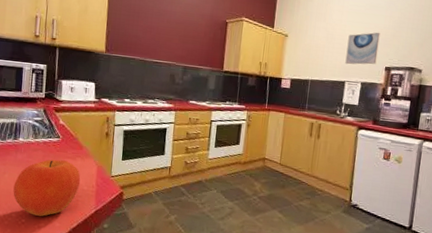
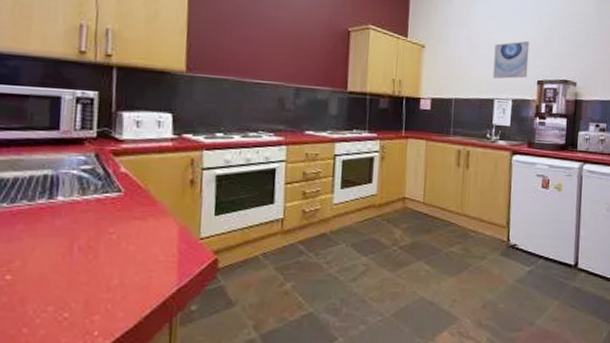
fruit: present [13,159,81,216] -> none [48,222,155,305]

